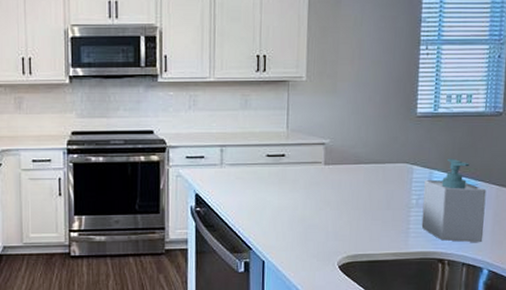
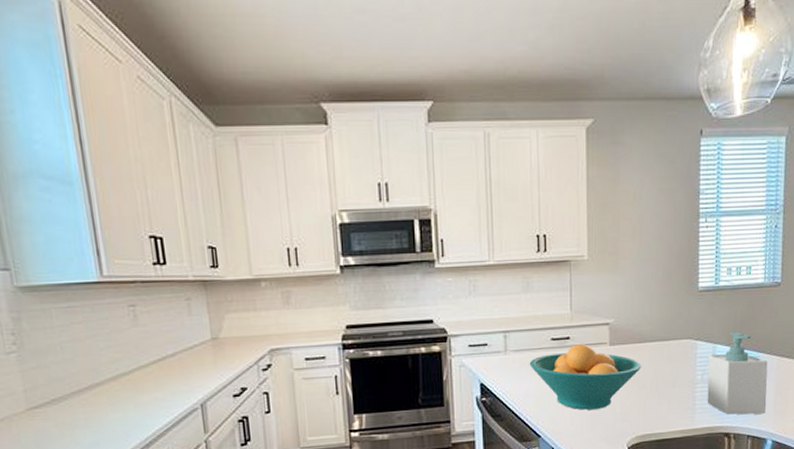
fruit bowl: none [244,162,356,226] -> present [529,344,642,410]

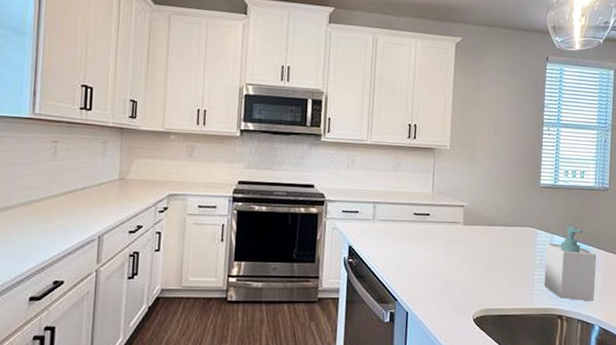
fruit bowl: present [529,344,642,410] -> none [393,221,490,281]

